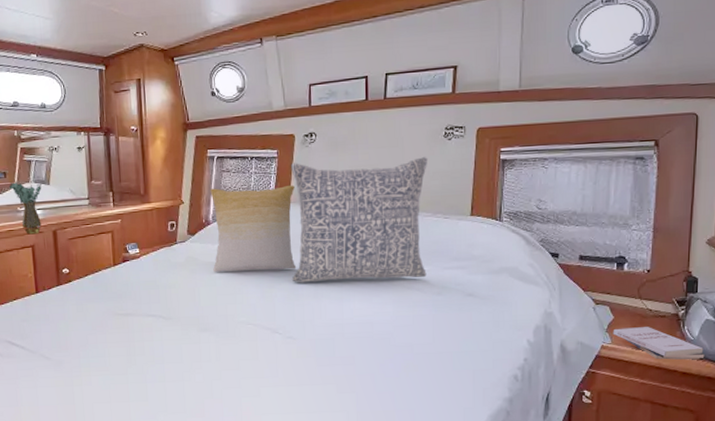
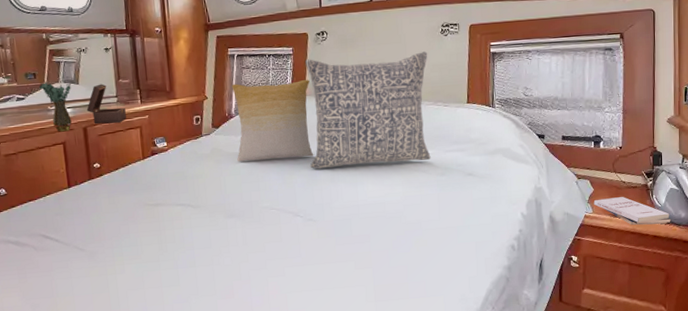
jewelry box: none [57,185,98,228] -> present [86,84,126,125]

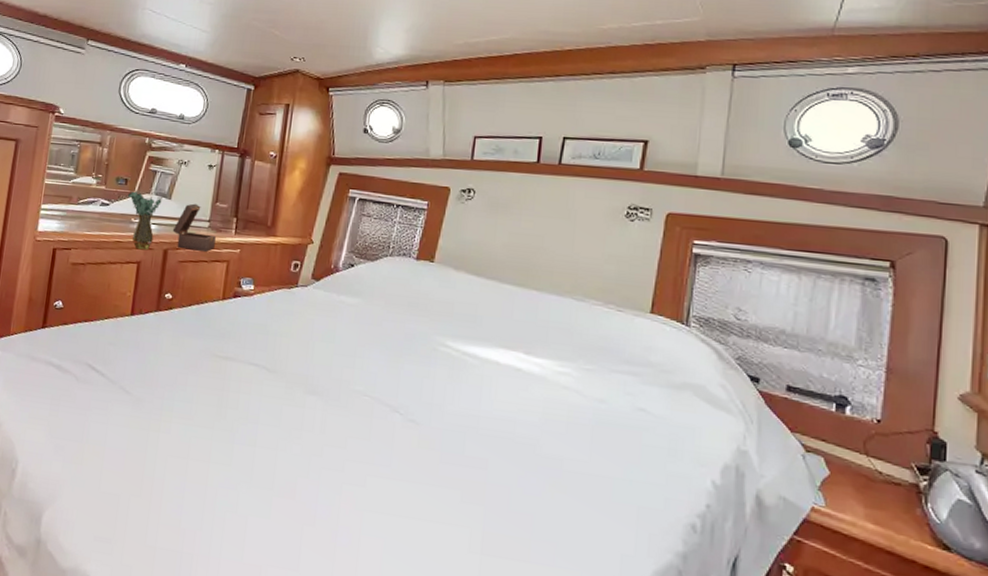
pillow: present [231,80,314,162] -> none [334,232,442,340]
pillow: present [305,51,431,169] -> none [423,218,604,378]
books: present [593,197,671,226] -> none [827,488,956,553]

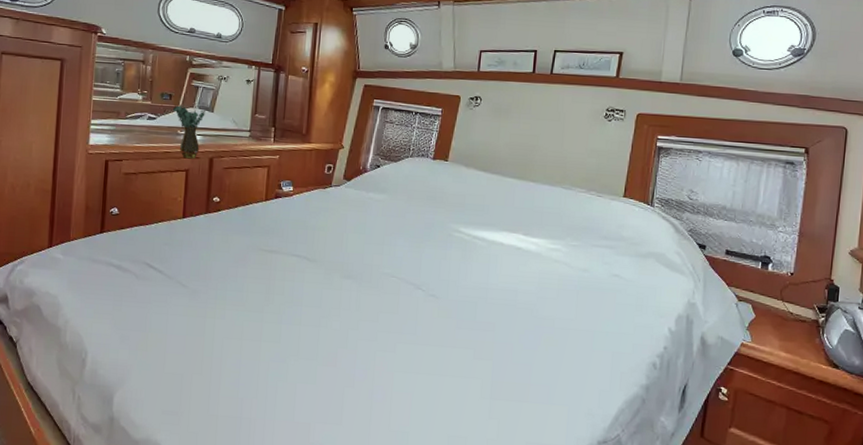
jewelry box: present [172,203,216,253] -> none [216,115,257,160]

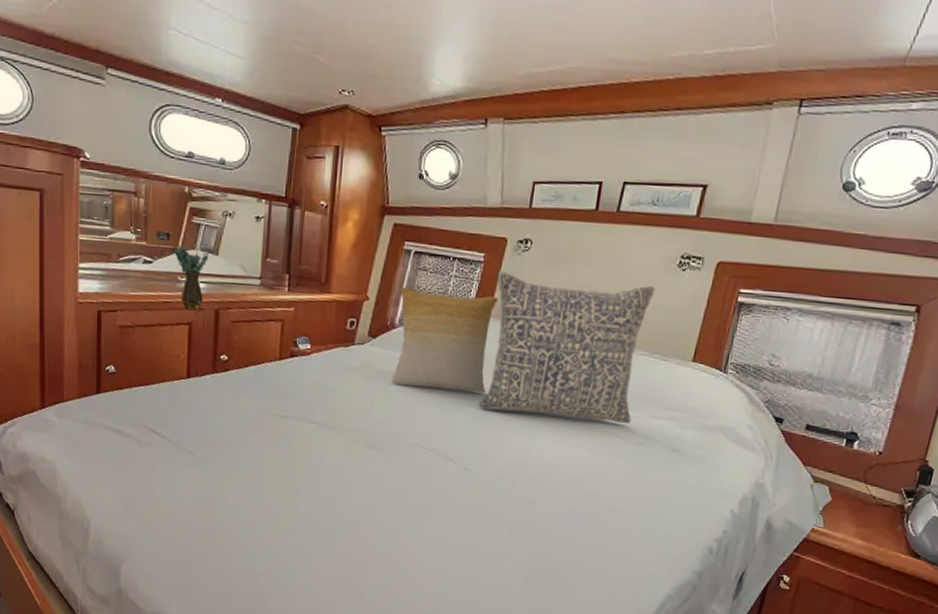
pillow: none [364,137,455,227] -> present [391,287,498,393]
pillow: none [441,123,588,253] -> present [478,271,656,424]

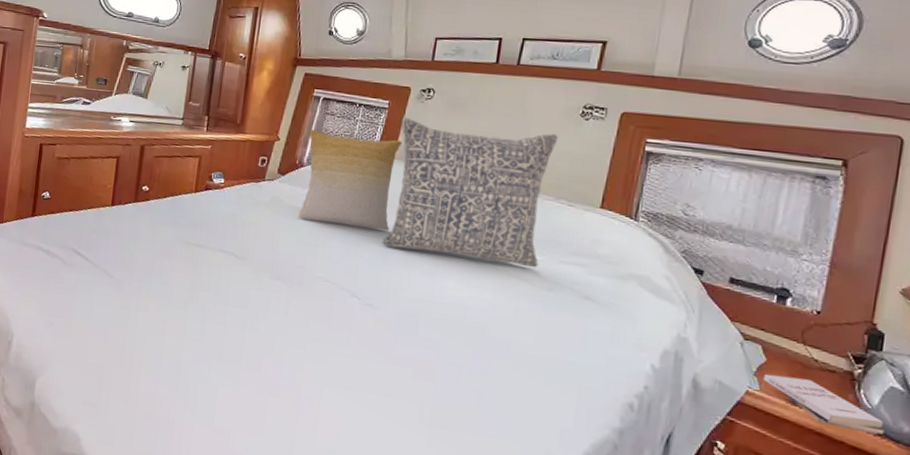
vase: present [172,244,209,311] -> none [108,88,139,146]
books: none [827,511,925,560] -> present [762,373,885,435]

